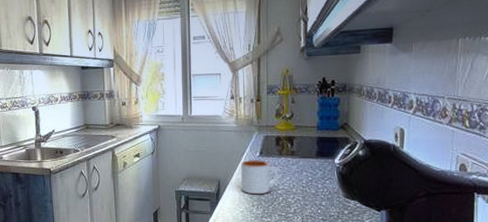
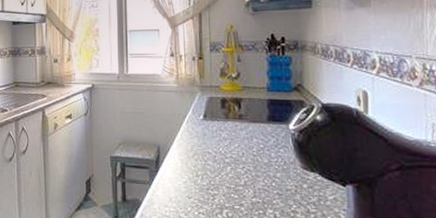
mug: present [241,159,279,195] -> none [183,123,226,163]

